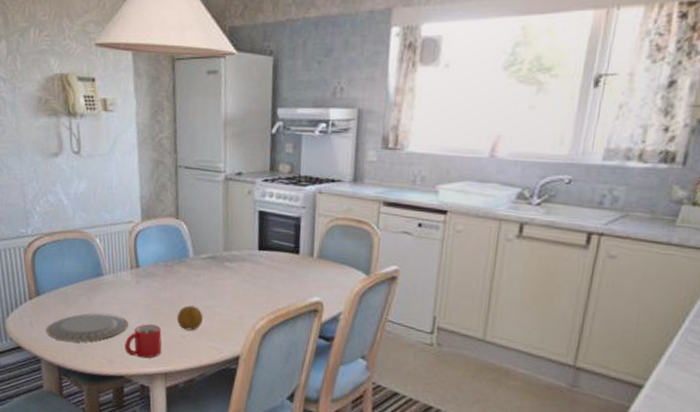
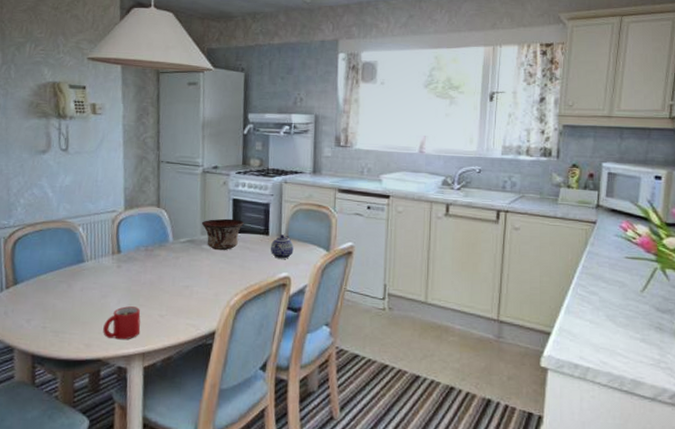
plate: present [47,313,128,342] -> none [22,299,108,329]
fruit: present [176,305,203,331] -> none [155,286,181,310]
bowl: none [223,233,271,270] -> present [201,218,244,251]
teapot: none [300,253,328,282] -> present [270,234,294,259]

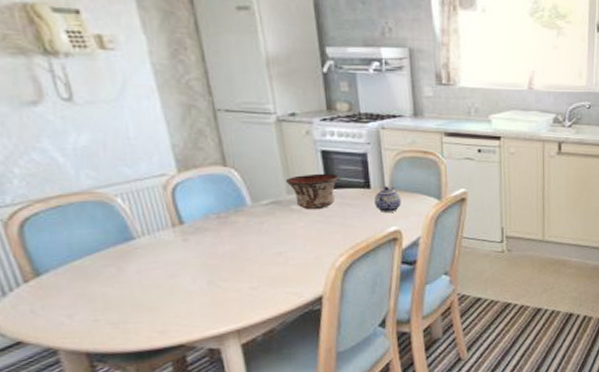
mug: present [103,306,141,340] -> none [179,282,230,321]

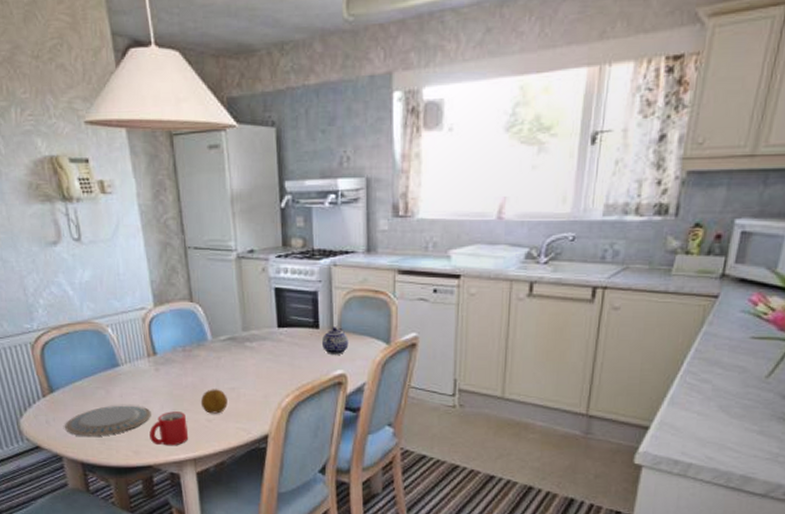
plate: none [60,281,181,323] -> present [65,405,151,436]
mug: none [179,282,230,321] -> present [149,411,189,446]
fruit: none [241,255,275,281] -> present [200,389,228,414]
bowl: present [285,173,339,210] -> none [241,311,290,348]

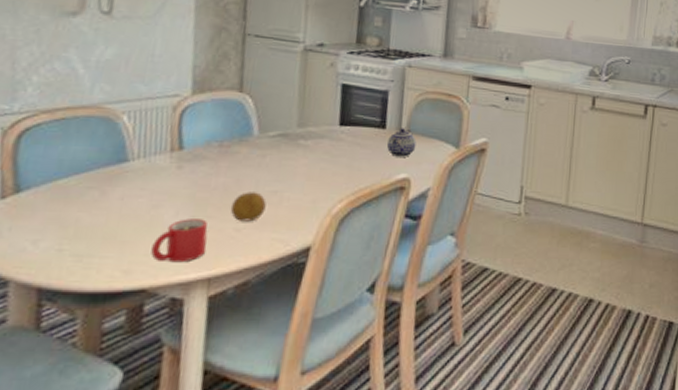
plate: present [65,405,151,436] -> none [24,210,160,251]

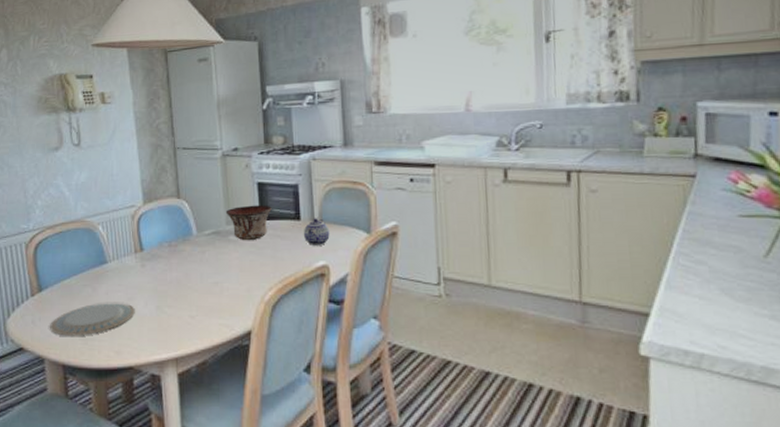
plate: none [24,210,160,251] -> present [50,303,135,336]
mug: present [151,219,208,263] -> none [132,308,171,345]
fruit: present [230,192,266,222] -> none [184,284,211,310]
bowl: none [298,107,355,147] -> present [225,204,272,241]

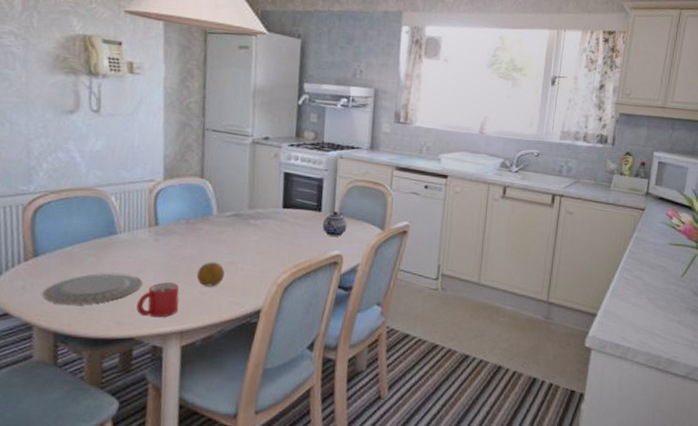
mug: none [132,308,171,345] -> present [136,282,179,318]
fruit: none [184,284,211,310] -> present [196,262,225,287]
bowl: present [225,204,272,241] -> none [249,192,295,227]

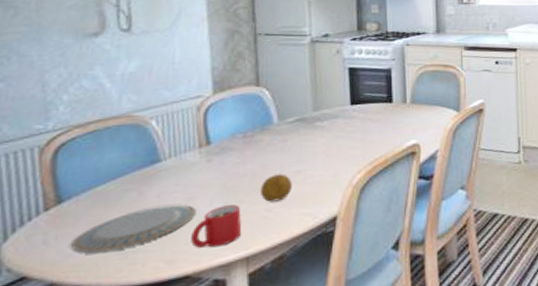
teapot: present [322,211,348,237] -> none [395,100,421,126]

